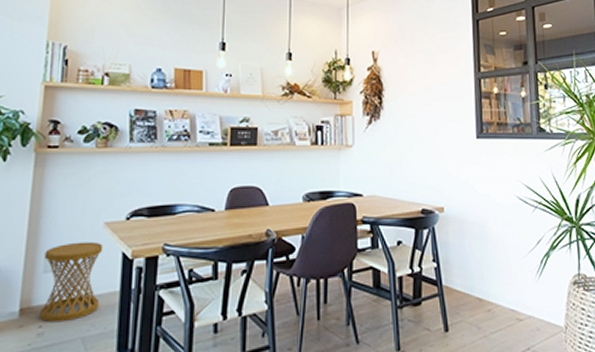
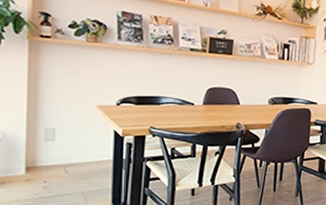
side table: present [40,241,103,323] -> none [44,119,97,180]

